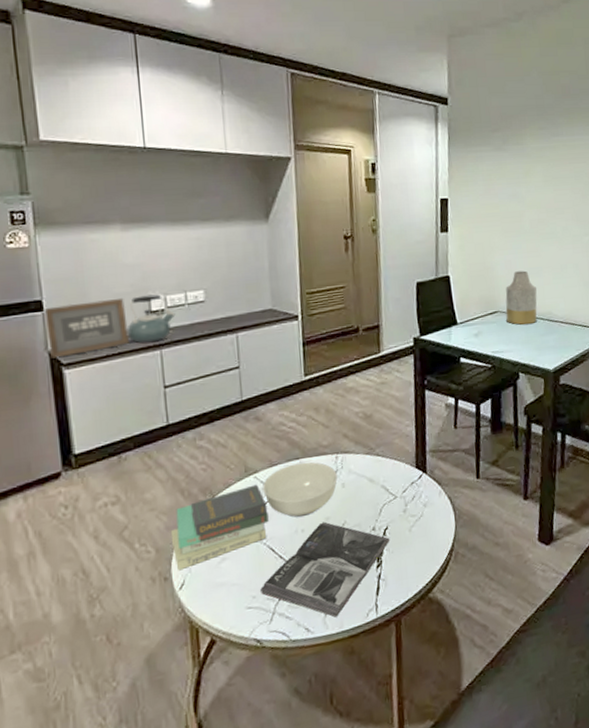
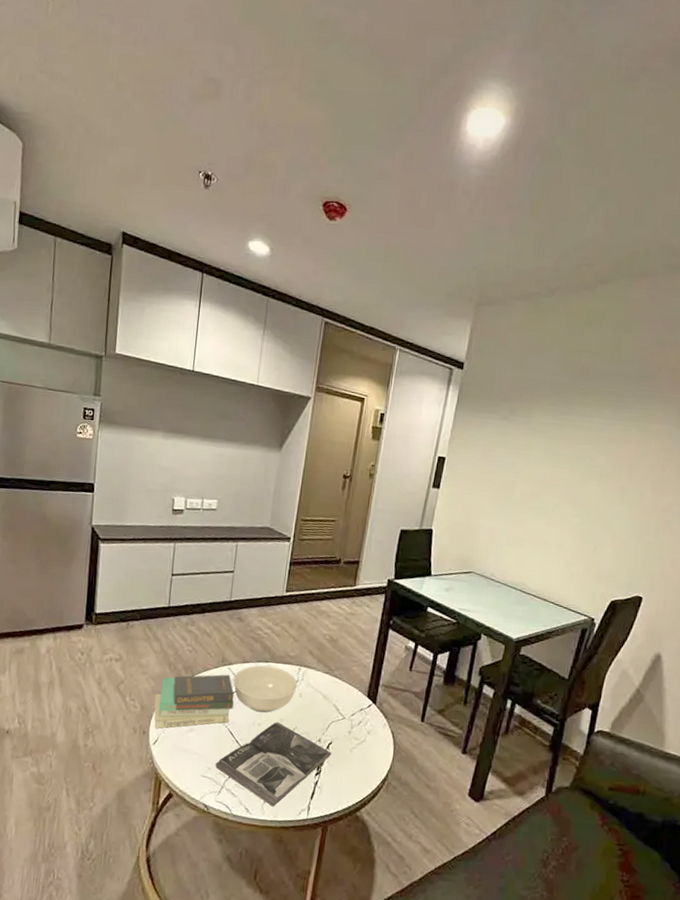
picture frame: present [44,297,129,359] -> none [92,490,155,534]
kettle: present [126,294,175,343] -> none [151,495,192,536]
vase: present [505,270,537,325] -> none [479,538,515,591]

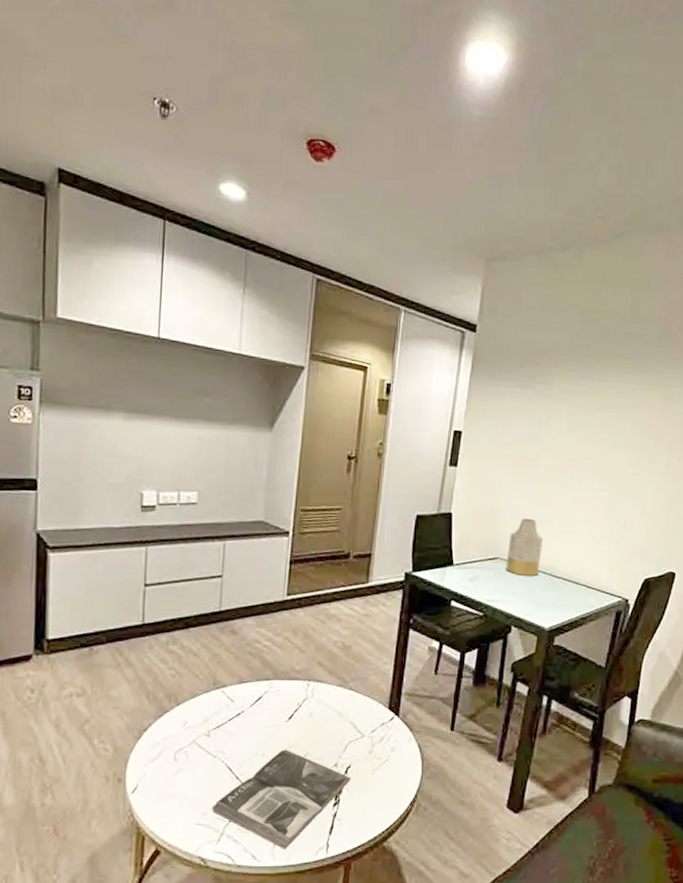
books: present [154,674,235,729] -> none [130,699,231,774]
bowl: present [233,665,297,713] -> none [229,684,306,739]
vase: none [479,538,515,591] -> present [506,518,543,577]

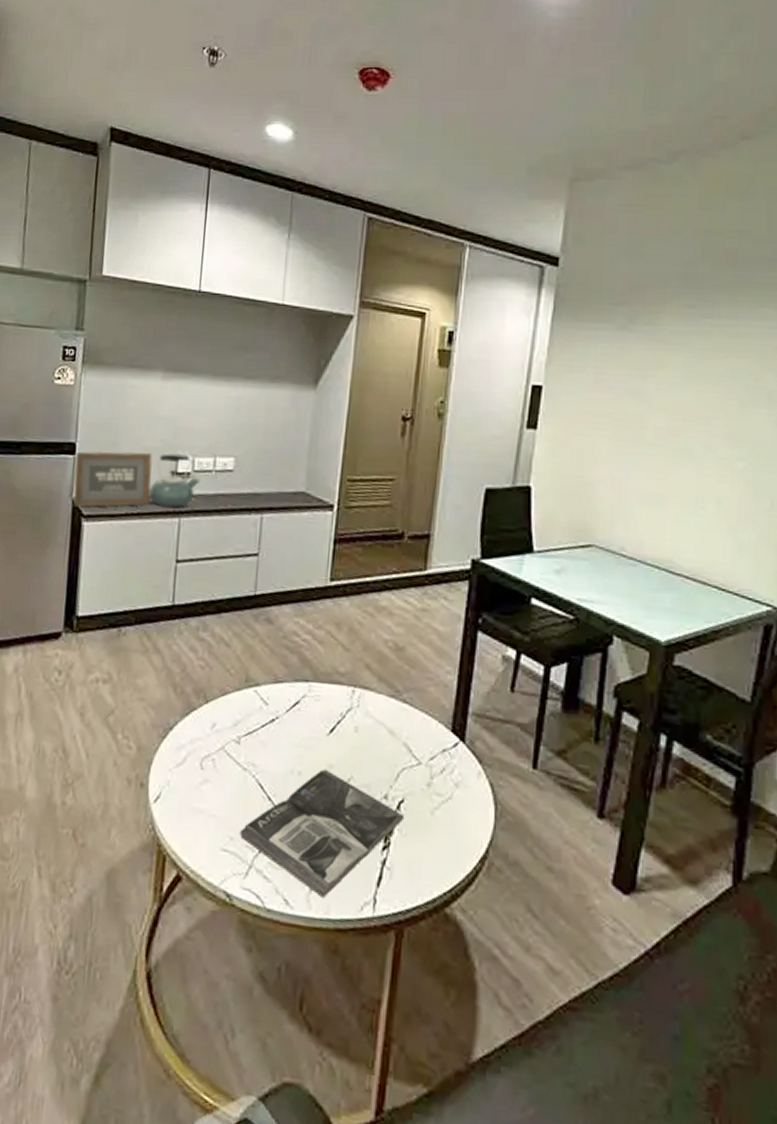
picture frame: none [36,486,118,540] -> present [73,451,153,508]
kettle: none [115,488,166,538] -> present [149,453,201,508]
vase: present [506,518,543,577] -> none [604,495,654,572]

